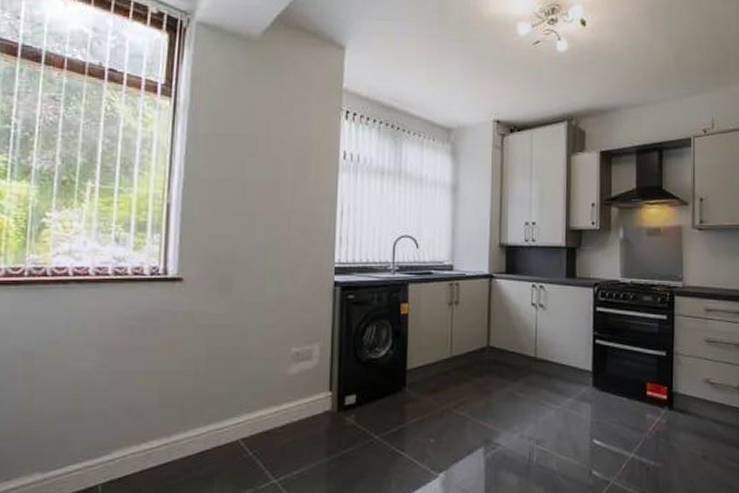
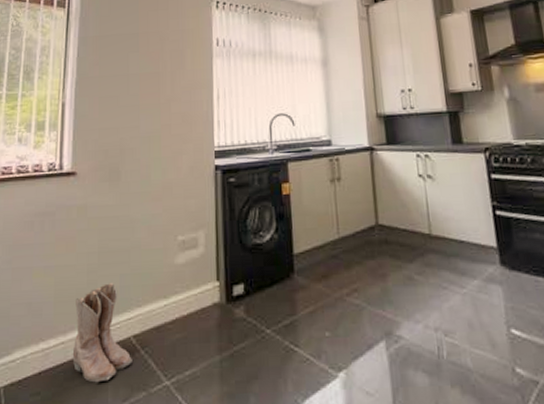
boots: none [176,390,240,481] -> present [72,283,132,383]

